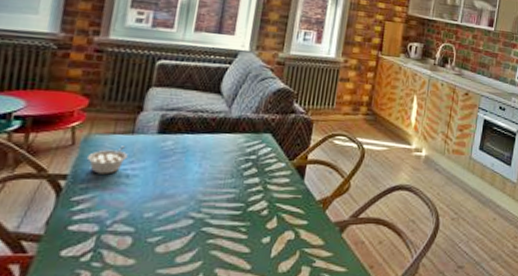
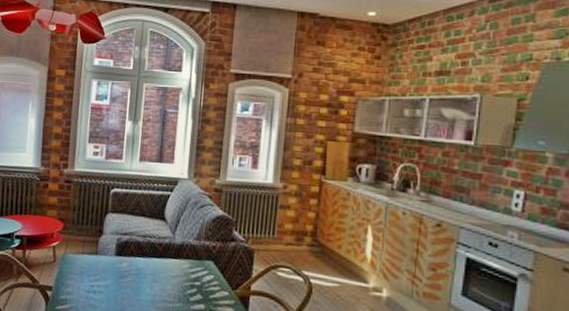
legume: present [86,145,128,174] -> none [64,264,94,289]

